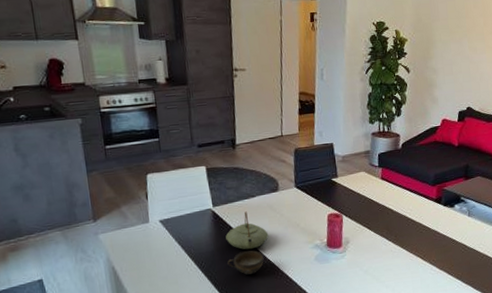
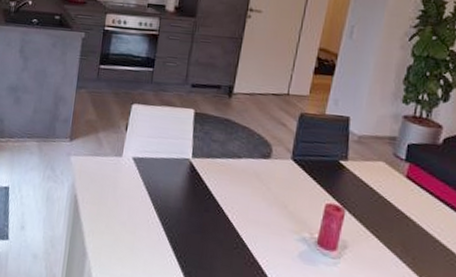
teapot: present [225,211,269,250] -> none [198,172,248,220]
cup: present [227,250,264,275] -> none [193,218,237,250]

